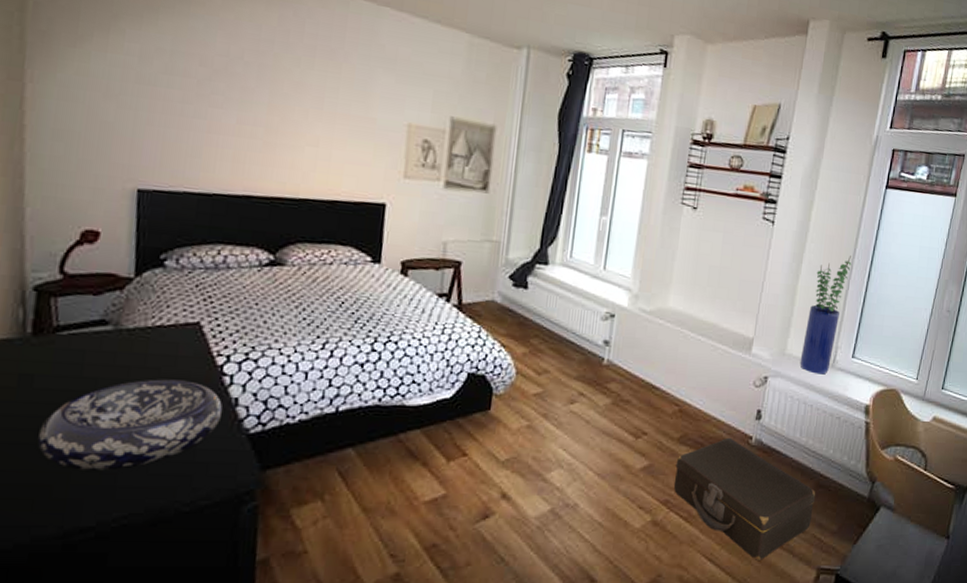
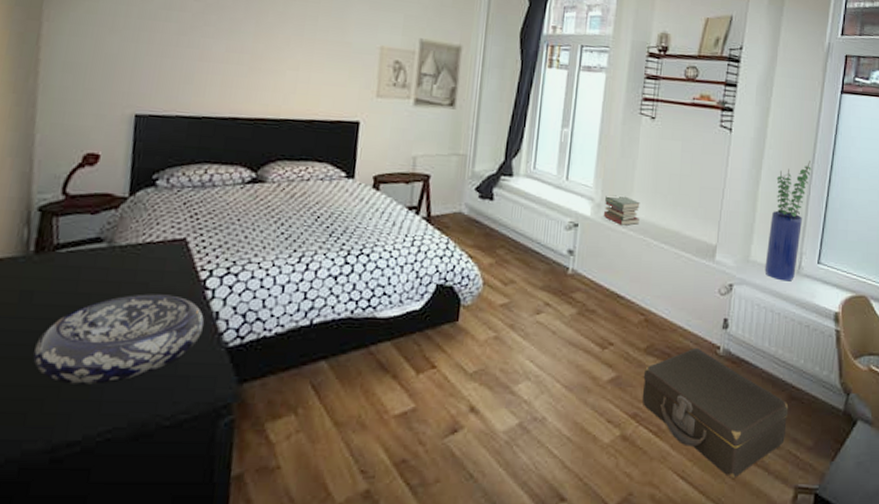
books: none [640,286,679,318] -> present [603,195,640,227]

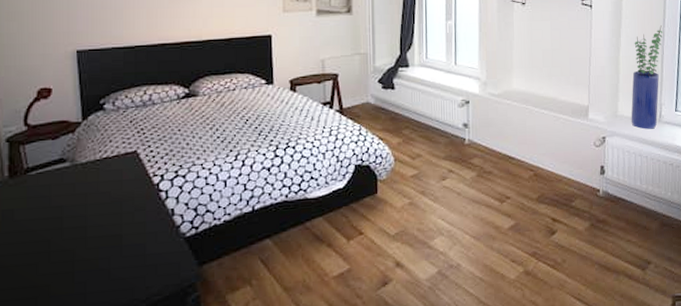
decorative bowl: present [32,294,205,385] -> none [21,199,163,283]
books: present [603,195,640,227] -> none [489,73,521,99]
suitcase: present [642,347,789,478] -> none [538,192,662,295]

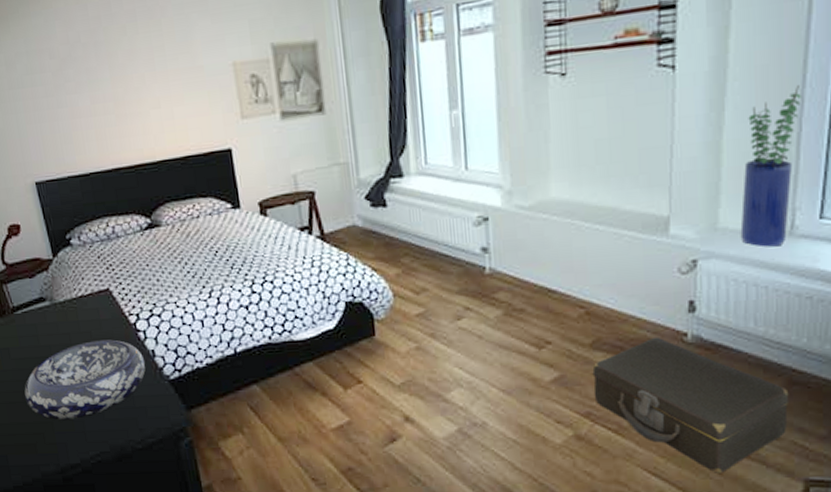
decorative bowl: none [21,199,163,283] -> present [24,339,146,420]
suitcase: none [538,192,662,295] -> present [592,337,790,473]

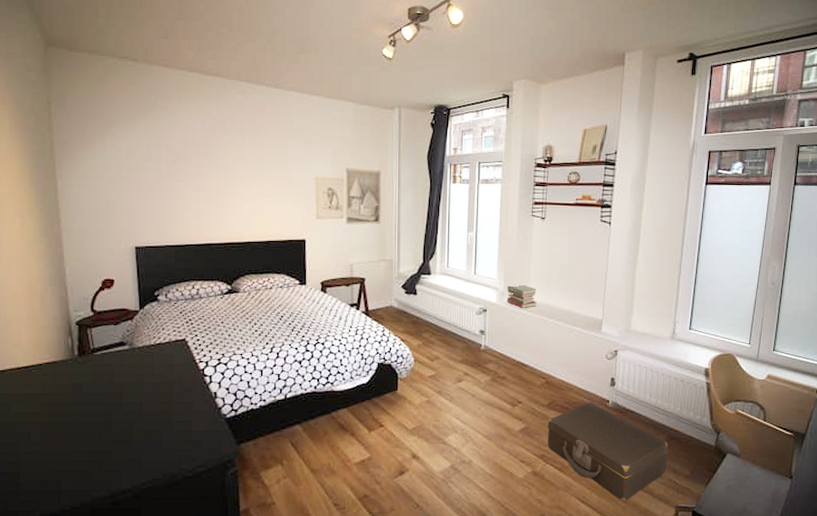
decorative bowl: present [24,339,146,420] -> none [88,381,207,449]
books: none [516,176,563,212] -> present [506,284,537,309]
vase: present [740,85,802,248] -> none [644,245,681,345]

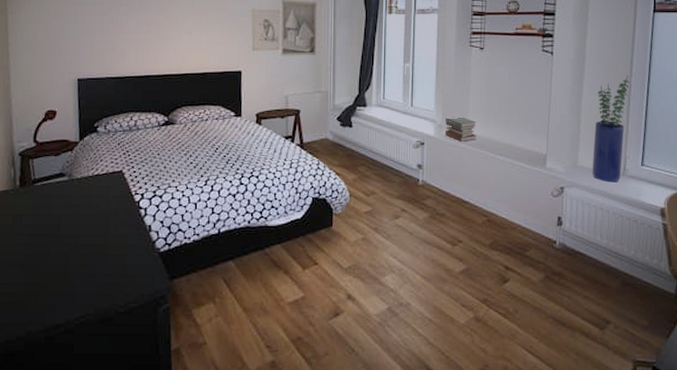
suitcase: present [547,402,668,501] -> none [490,242,623,353]
vase: none [644,245,681,345] -> present [592,75,630,183]

